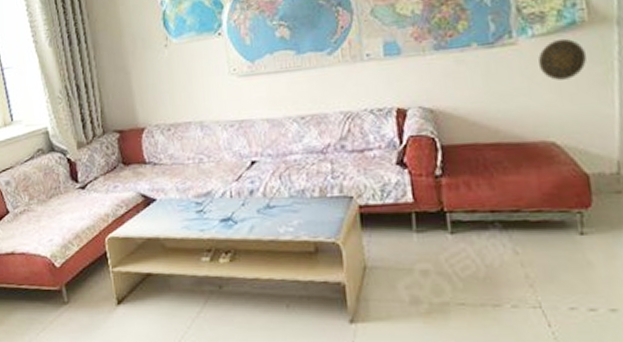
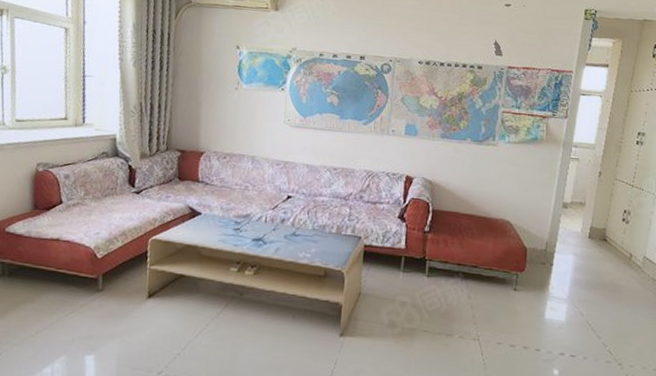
decorative plate: present [538,38,587,81] -> none [508,148,541,178]

